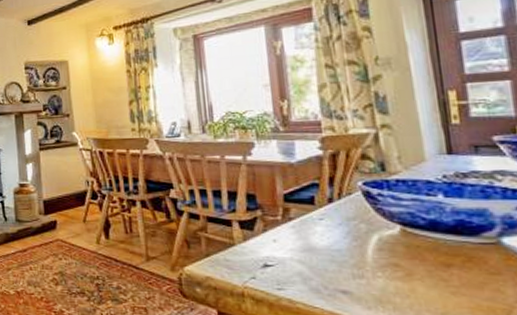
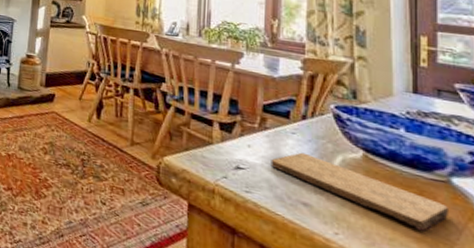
cutting board: none [300,238,503,300] -> present [270,152,448,232]

